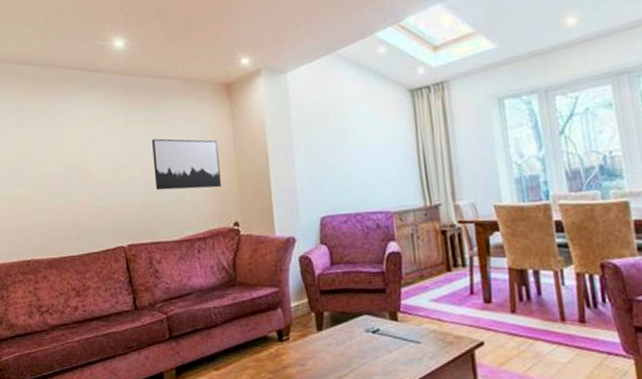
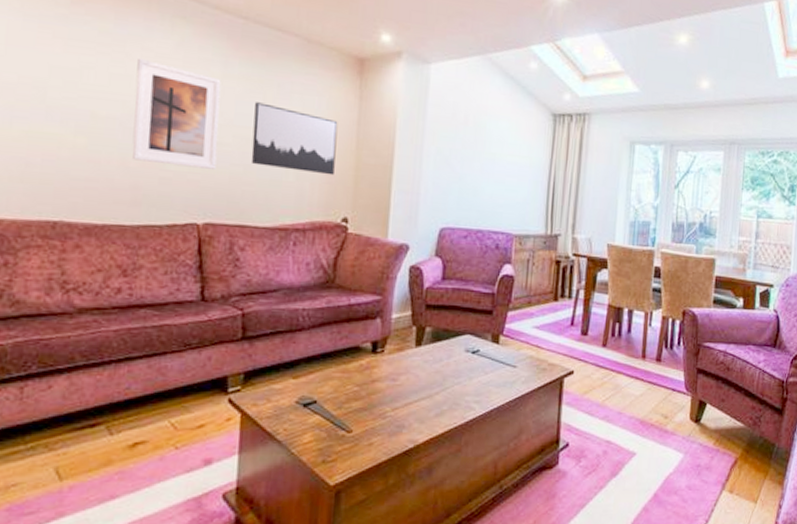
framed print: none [67,125,131,204] -> present [132,58,221,169]

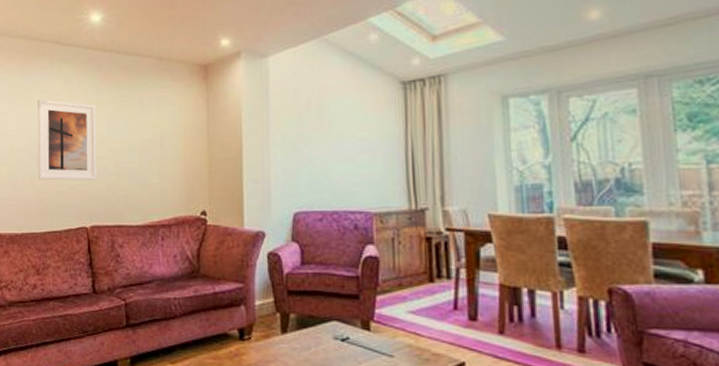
wall art: present [251,102,338,176] -> none [122,118,191,174]

